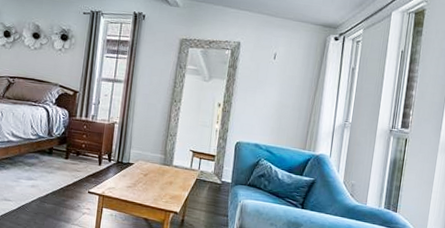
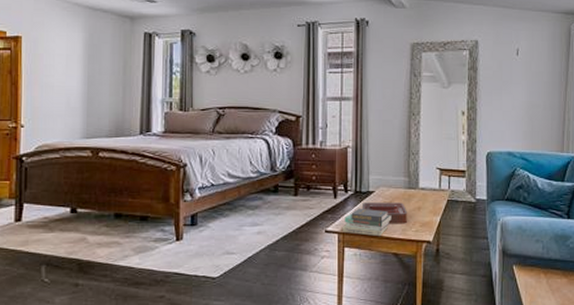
books: none [102,176,146,202] -> present [342,208,392,236]
decorative tray: none [122,172,161,195] -> present [362,202,408,224]

